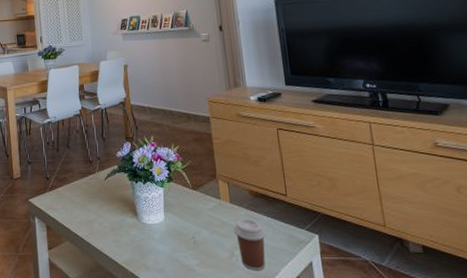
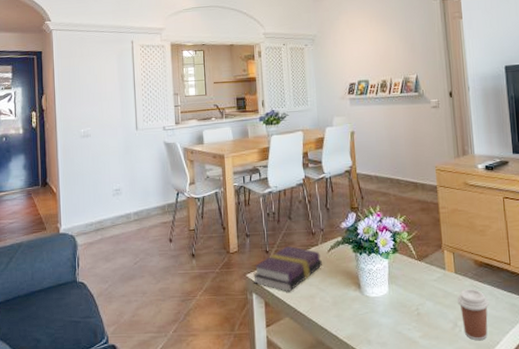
book: none [35,173,100,217] -> present [253,245,322,292]

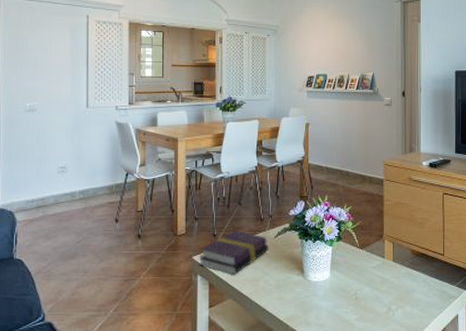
coffee cup: present [457,288,489,341] -> none [393,275,422,324]

